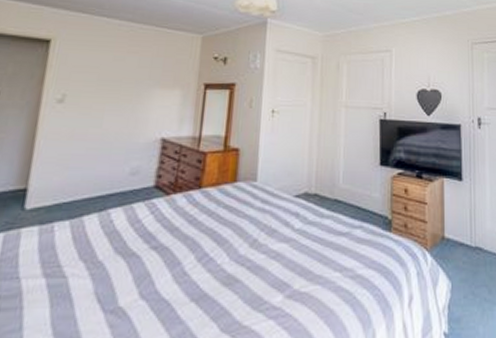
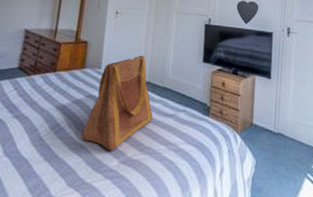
tote bag: none [235,161,323,284] -> present [81,55,153,151]

